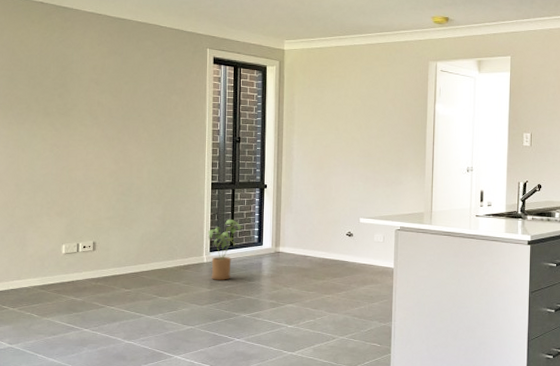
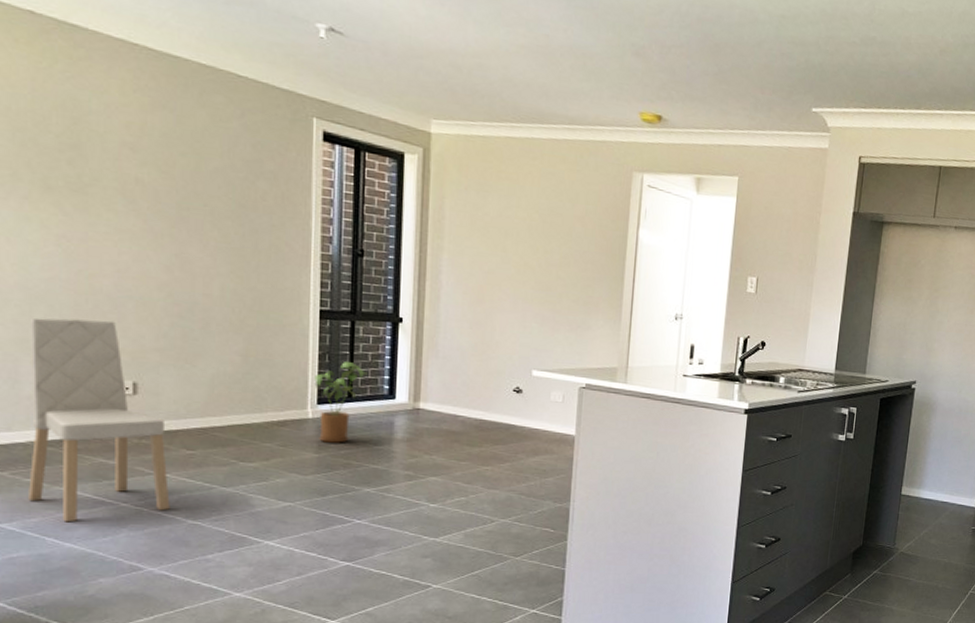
dining chair: none [28,200,114,343] -> present [28,317,170,523]

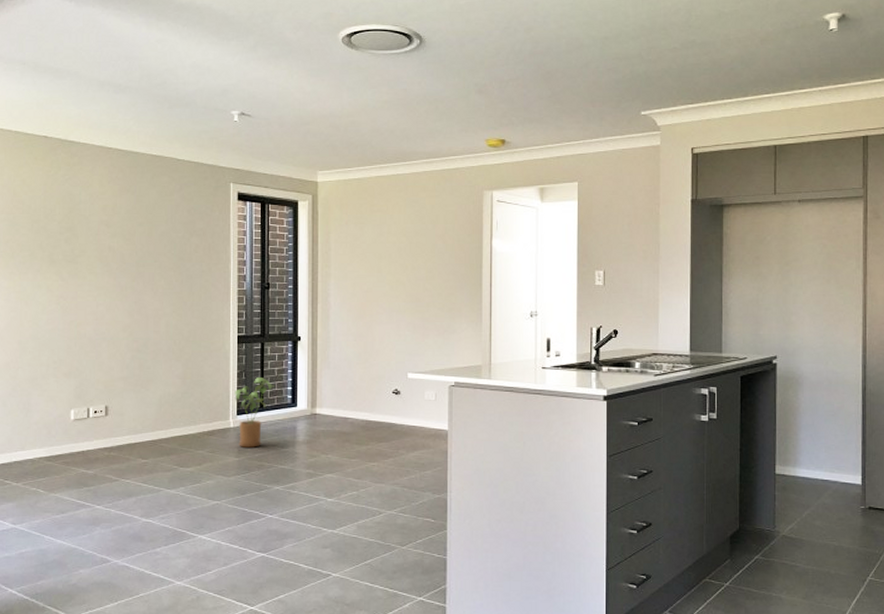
dining chair: present [28,317,170,523] -> none [34,358,130,523]

